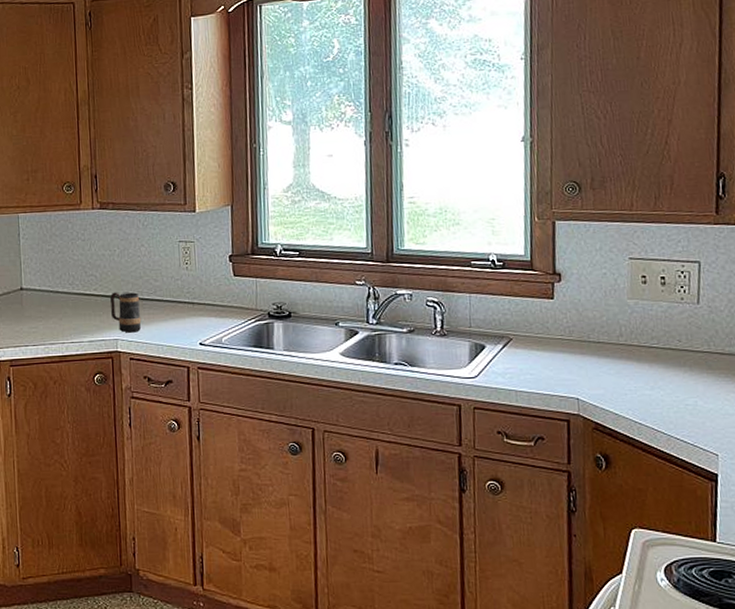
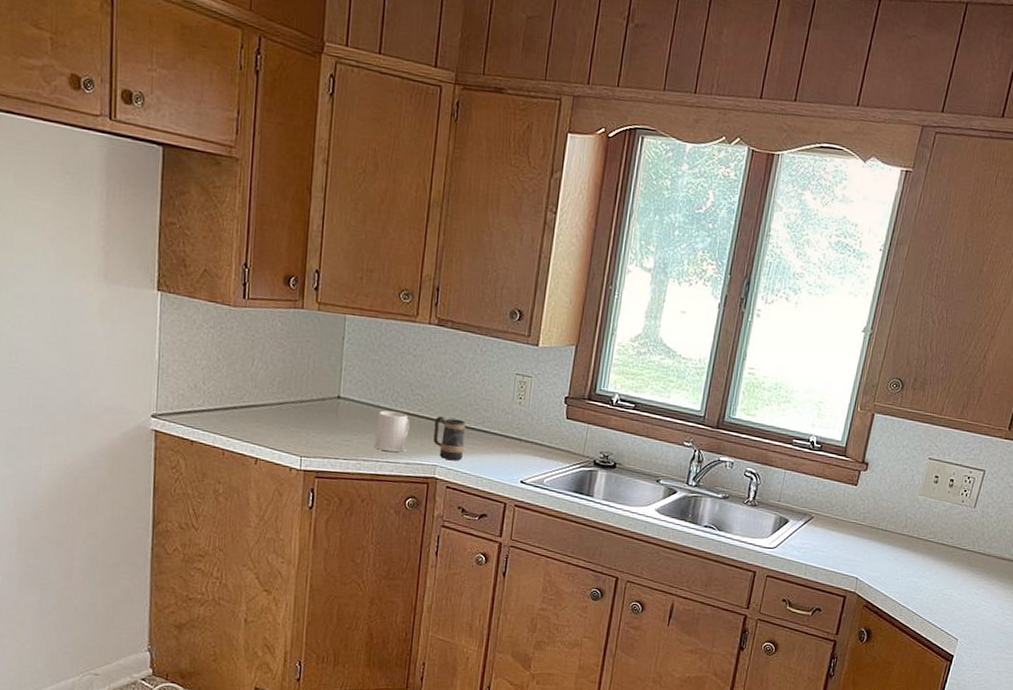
mug: none [58,294,88,333] -> present [375,410,410,452]

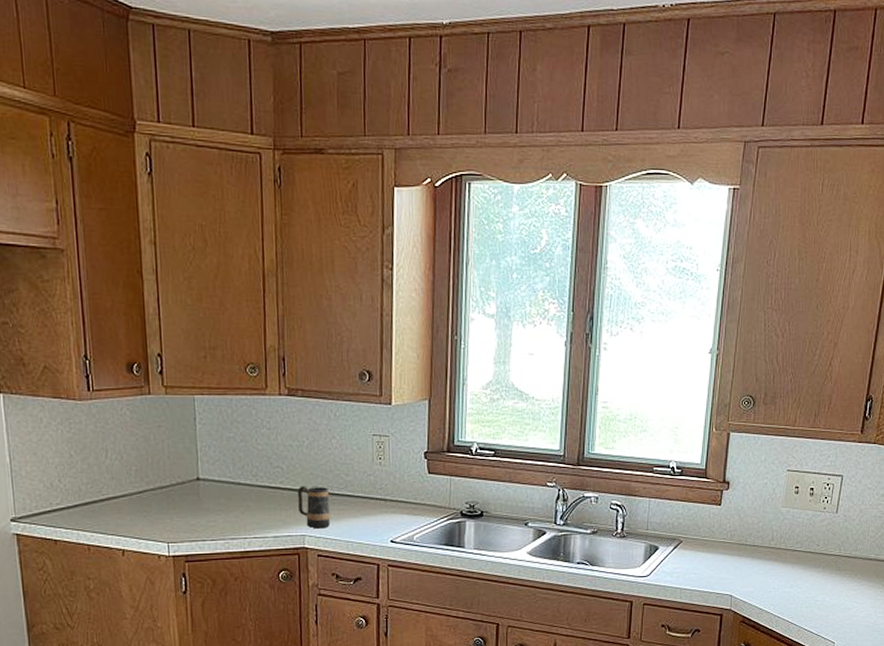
mug: present [375,410,410,452] -> none [239,487,273,528]

